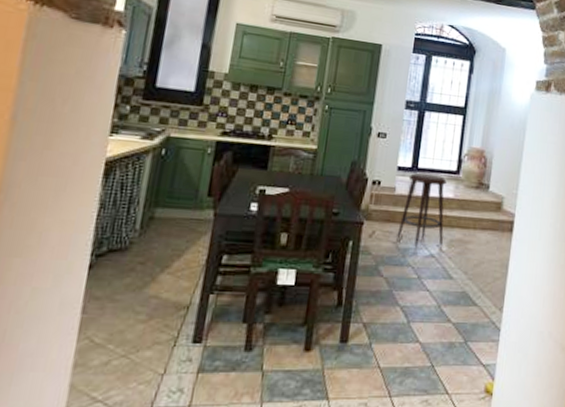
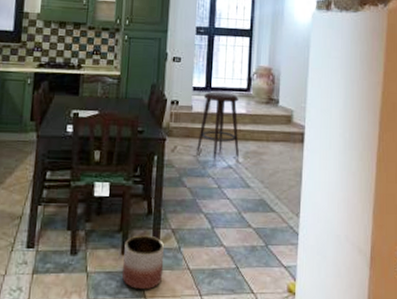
planter: none [302,329,354,391] -> present [121,235,165,290]

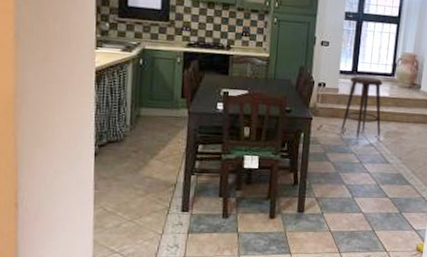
planter: present [121,235,165,290] -> none [269,202,309,248]

